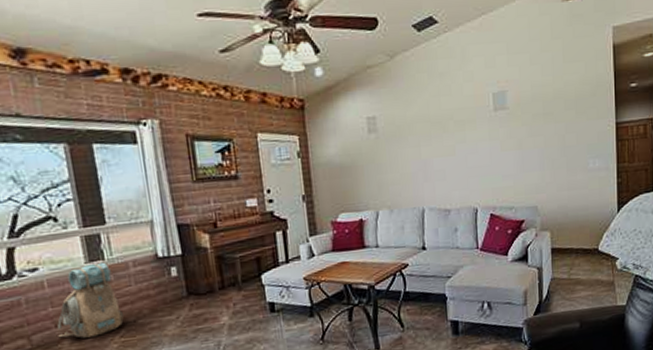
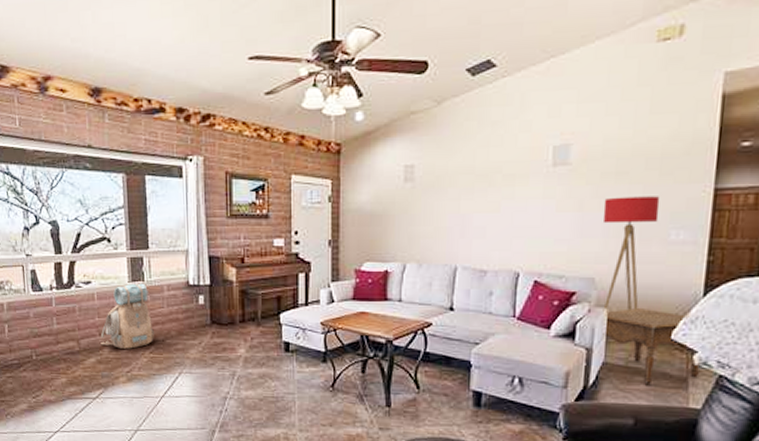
floor lamp: none [537,132,579,234] -> present [602,196,660,311]
side table: none [549,227,621,293] -> present [603,308,700,386]

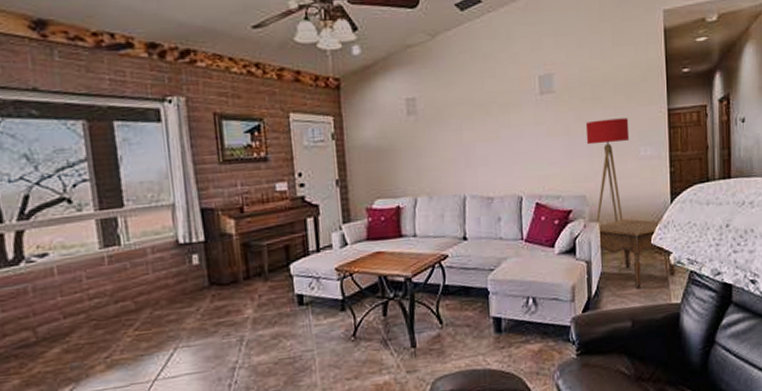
backpack: present [99,283,154,349] -> none [64,248,139,331]

